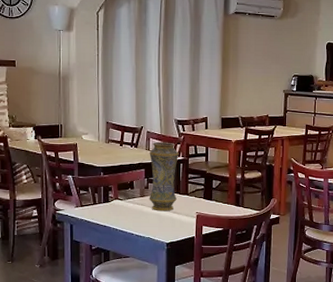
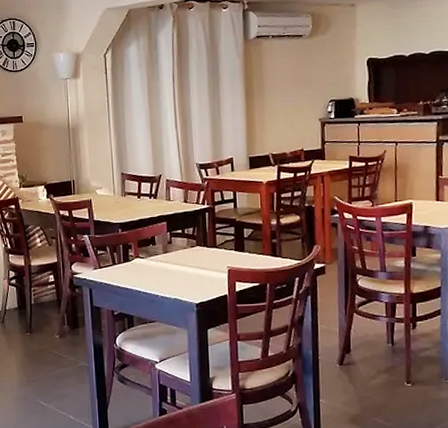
vase: present [149,142,179,212] -> none [170,189,204,268]

